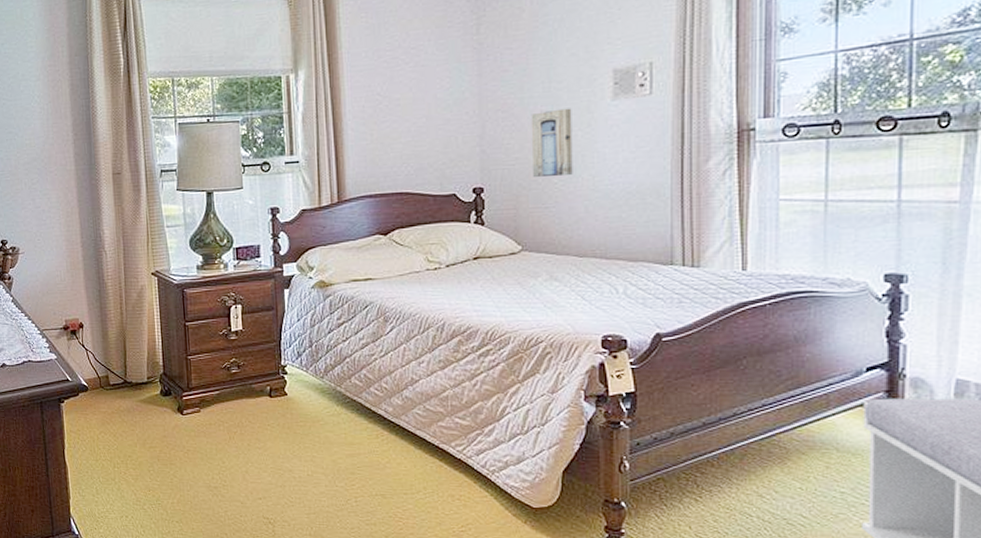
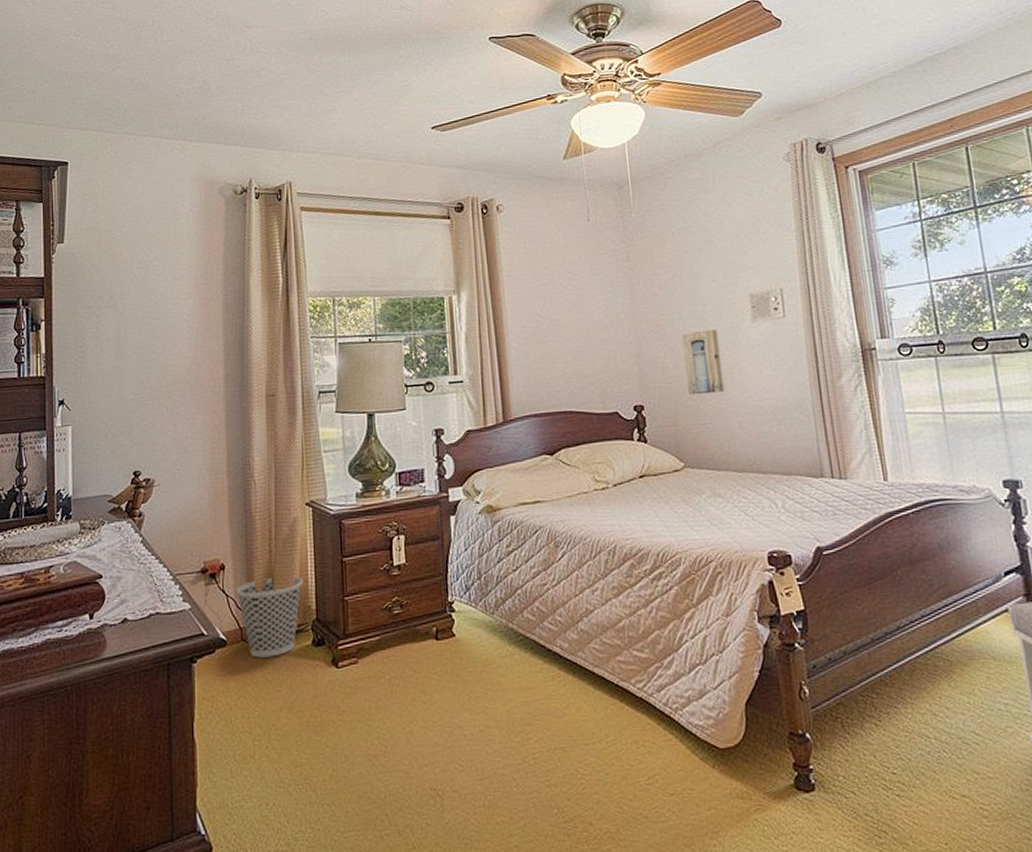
wastebasket: none [93,336,152,402] -> present [235,576,304,658]

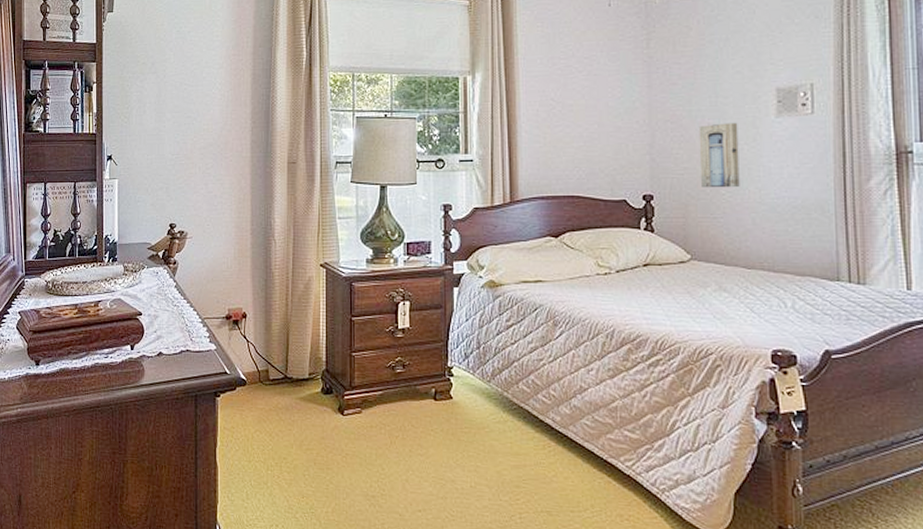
wastebasket: present [235,576,304,658] -> none [255,329,316,399]

